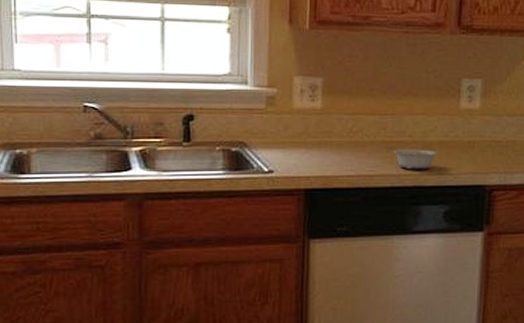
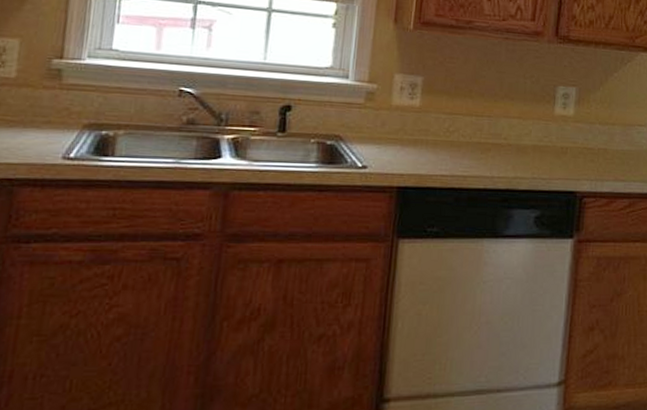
legume: present [386,146,438,170] -> none [481,148,532,173]

